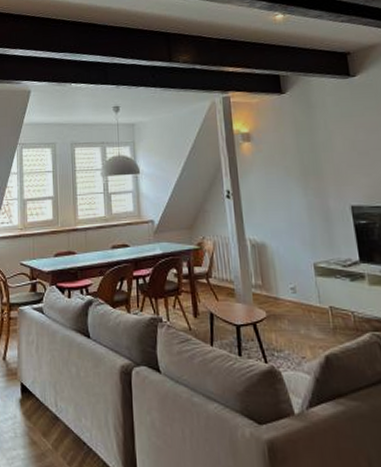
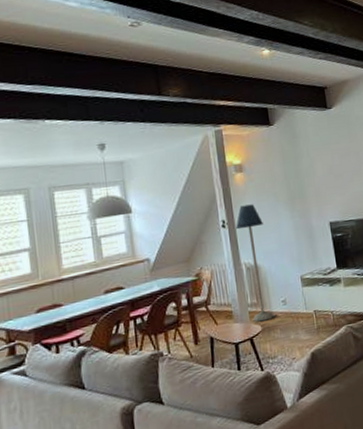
floor lamp: none [241,176,283,307] -> present [236,204,275,322]

